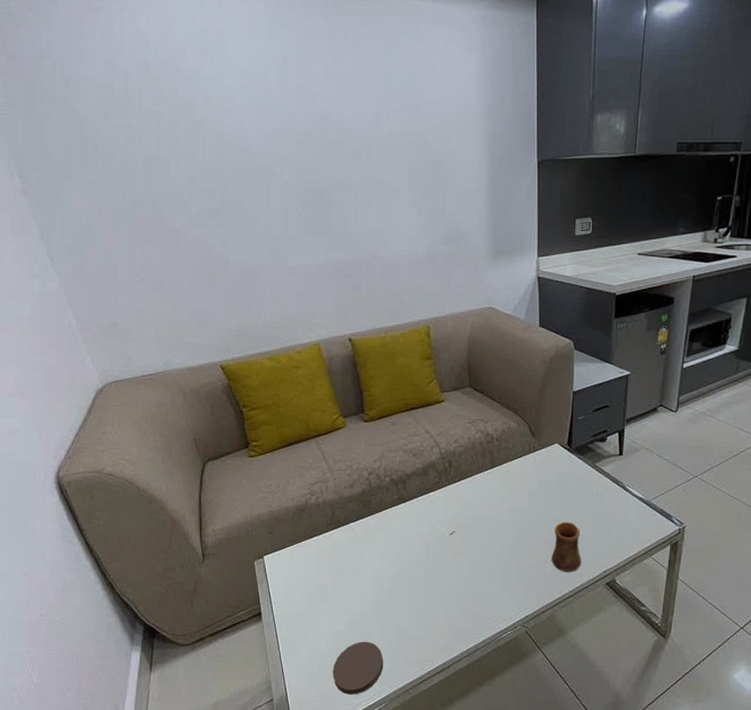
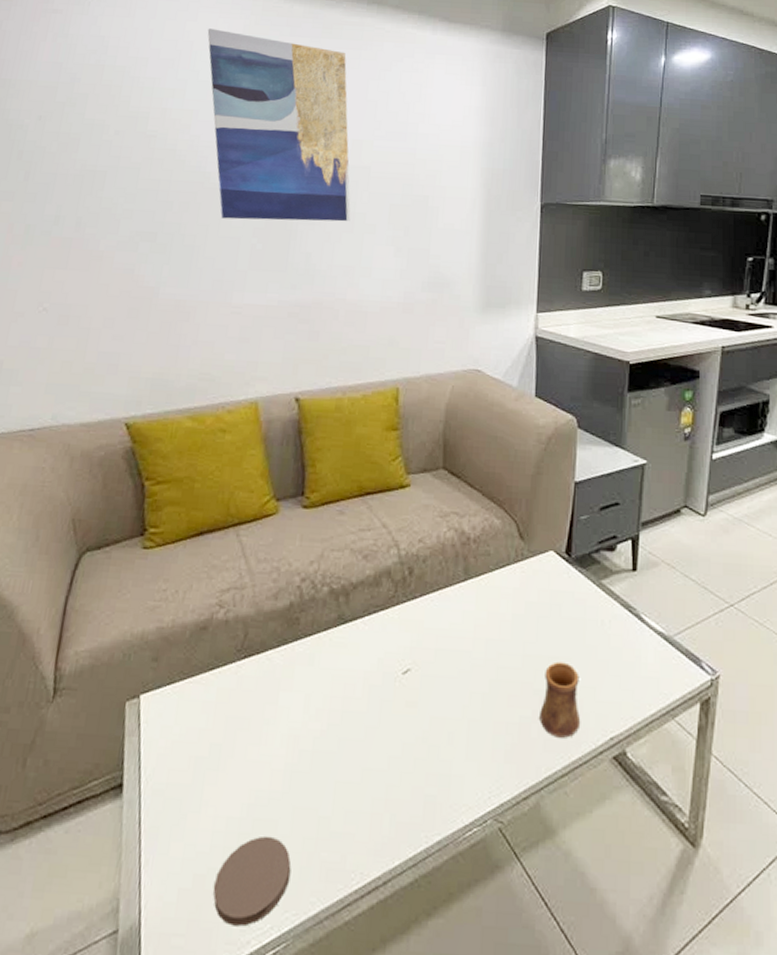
wall art: none [233,15,377,193] -> present [207,28,351,222]

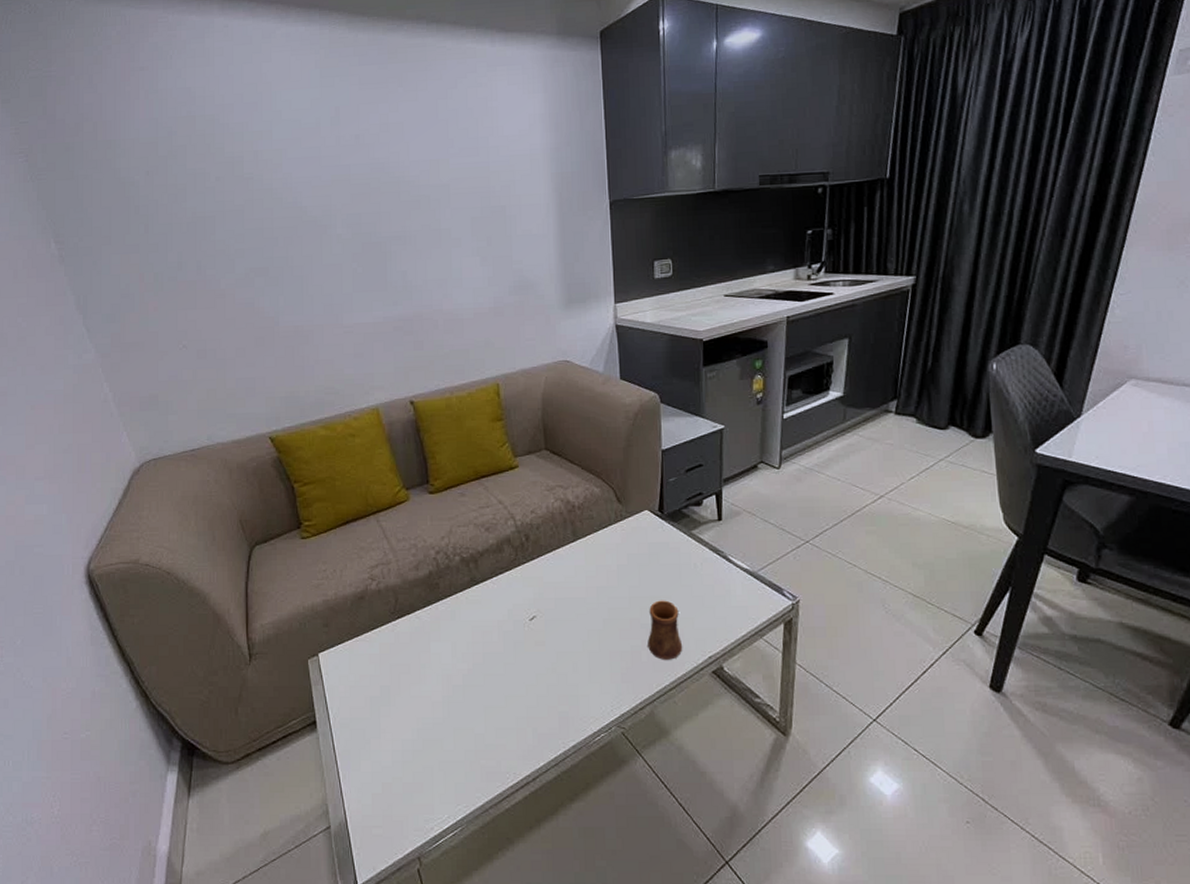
wall art: present [207,28,351,222] -> none [282,67,437,248]
coaster: present [213,836,292,927] -> none [399,751,458,818]

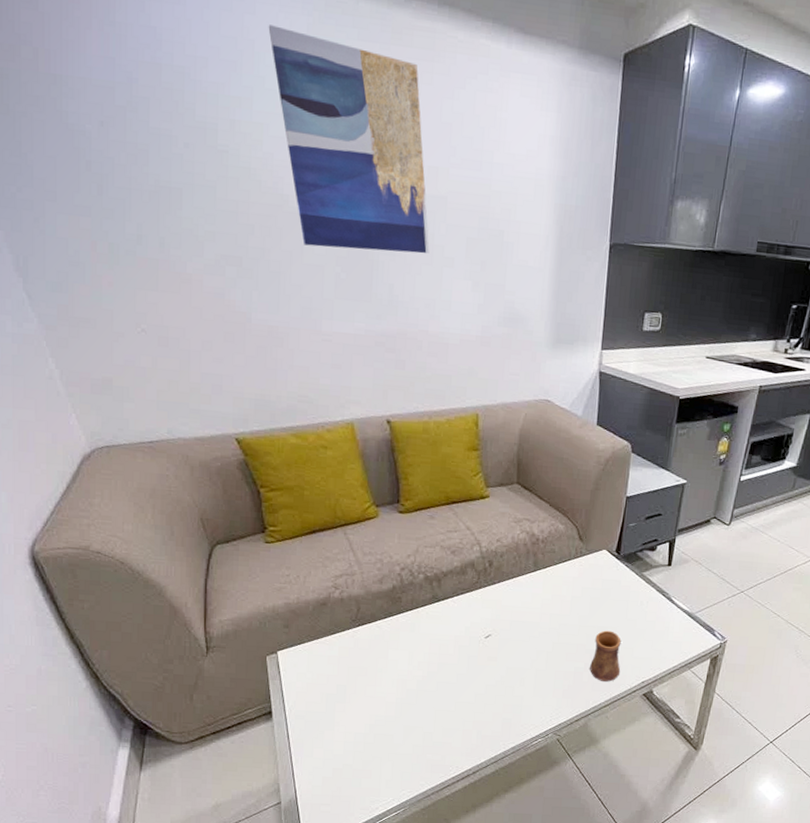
wall art: none [282,67,437,248] -> present [268,25,430,254]

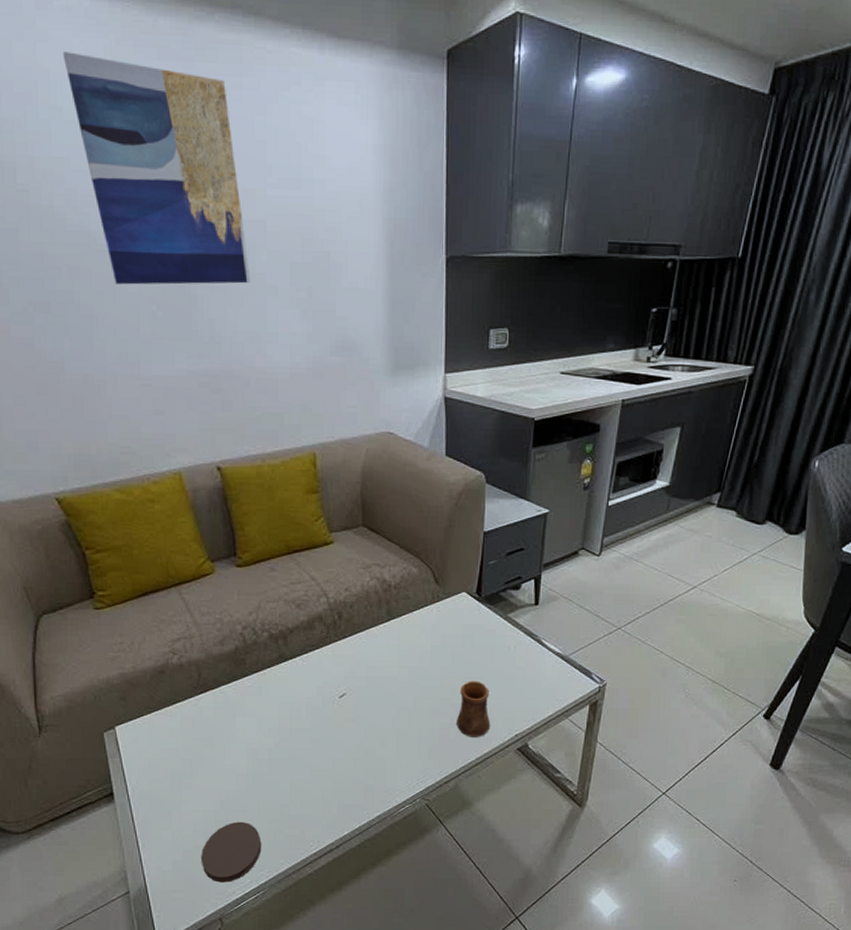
coaster: none [348,744,405,799] -> present [200,821,262,883]

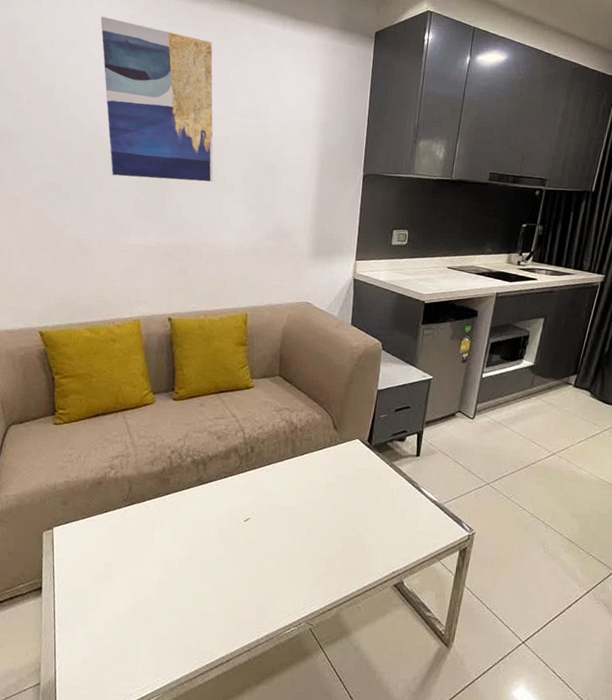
coaster: present [200,821,262,883] -> none [106,626,162,685]
cup: present [457,681,491,737] -> none [342,518,373,571]

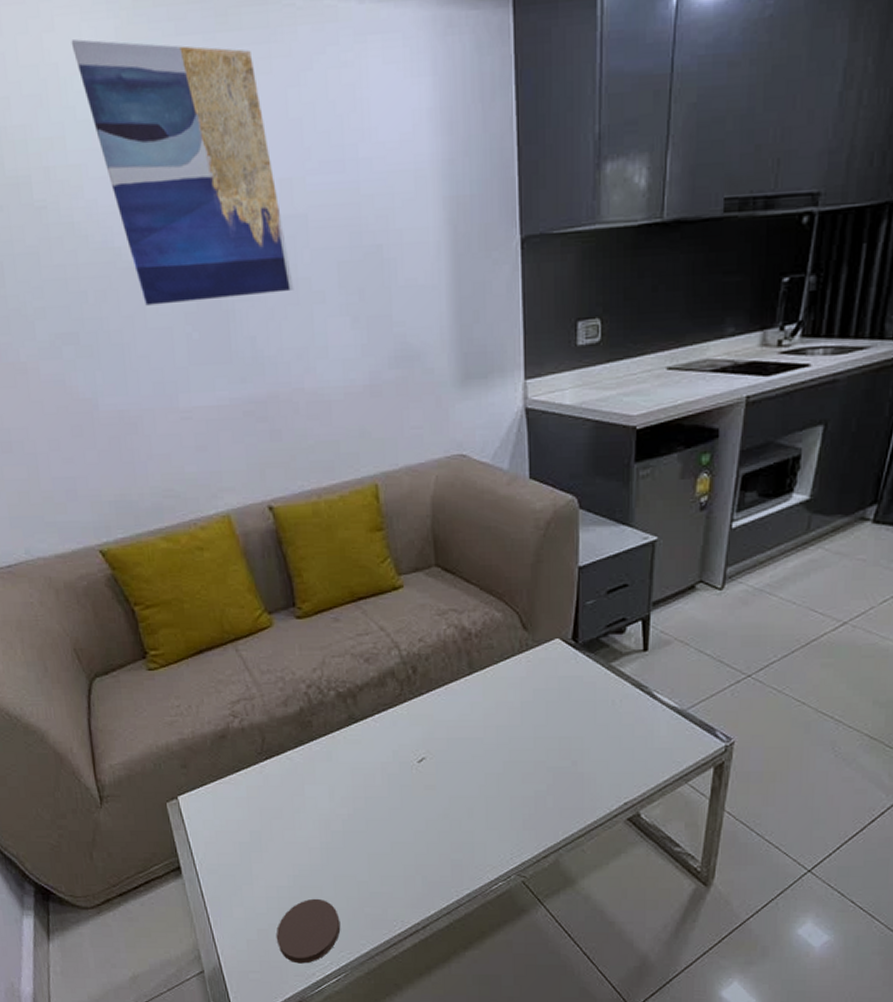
coaster: none [106,626,162,685] -> present [276,898,341,964]

